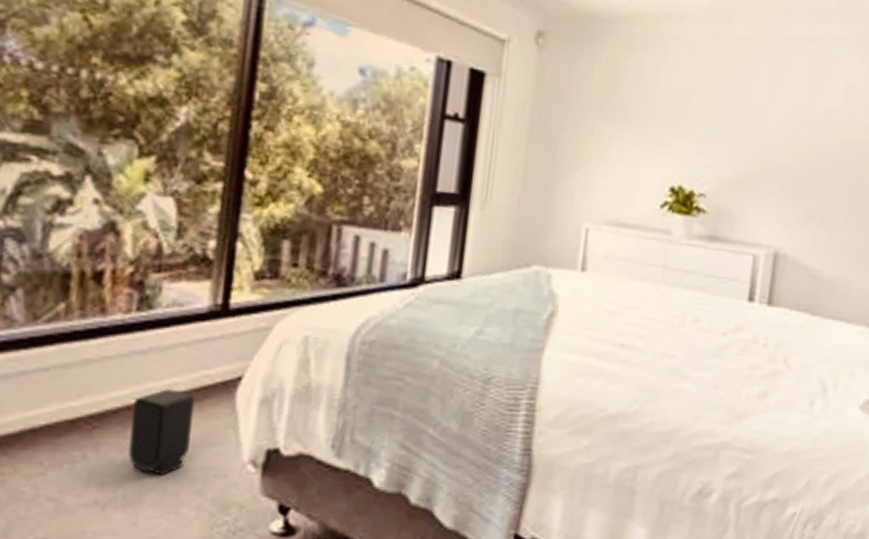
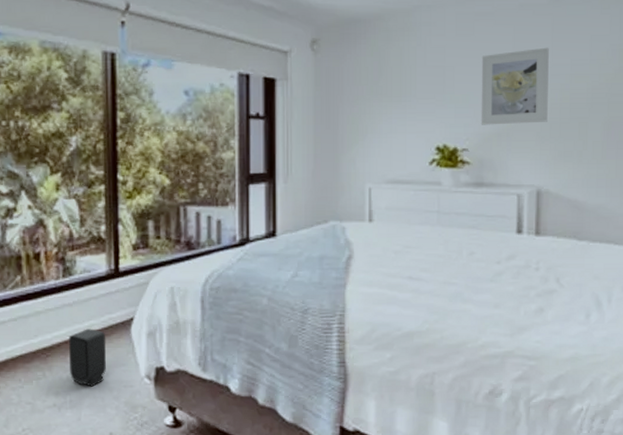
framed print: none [723,86,804,175] -> present [481,47,549,125]

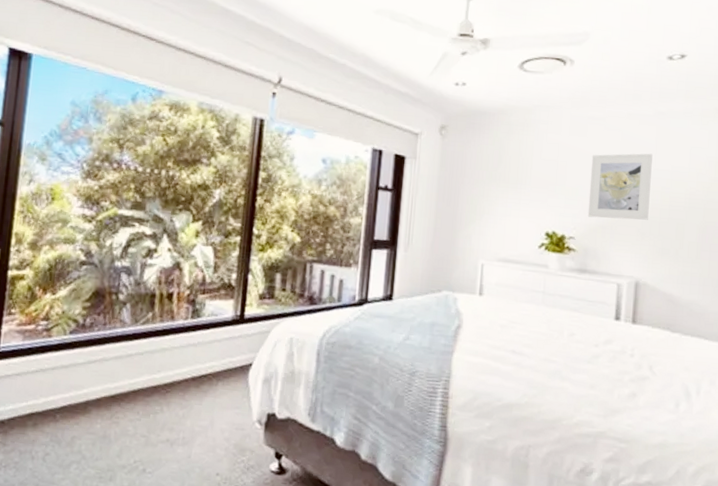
speaker: present [69,329,106,387] -> none [186,369,224,426]

